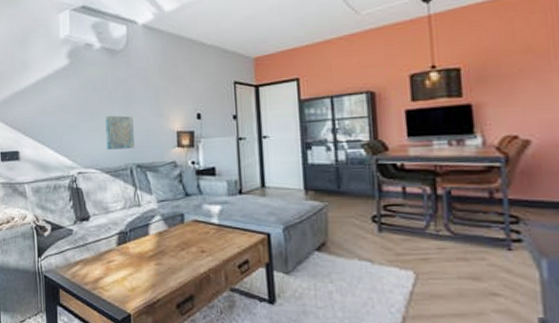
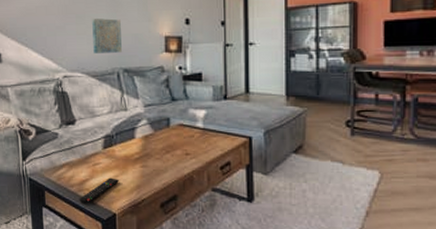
remote control: none [93,275,133,303] -> present [79,177,119,204]

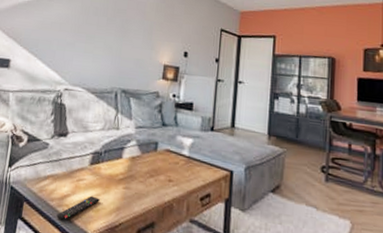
wall art: present [92,18,122,53] -> none [96,39,126,74]

